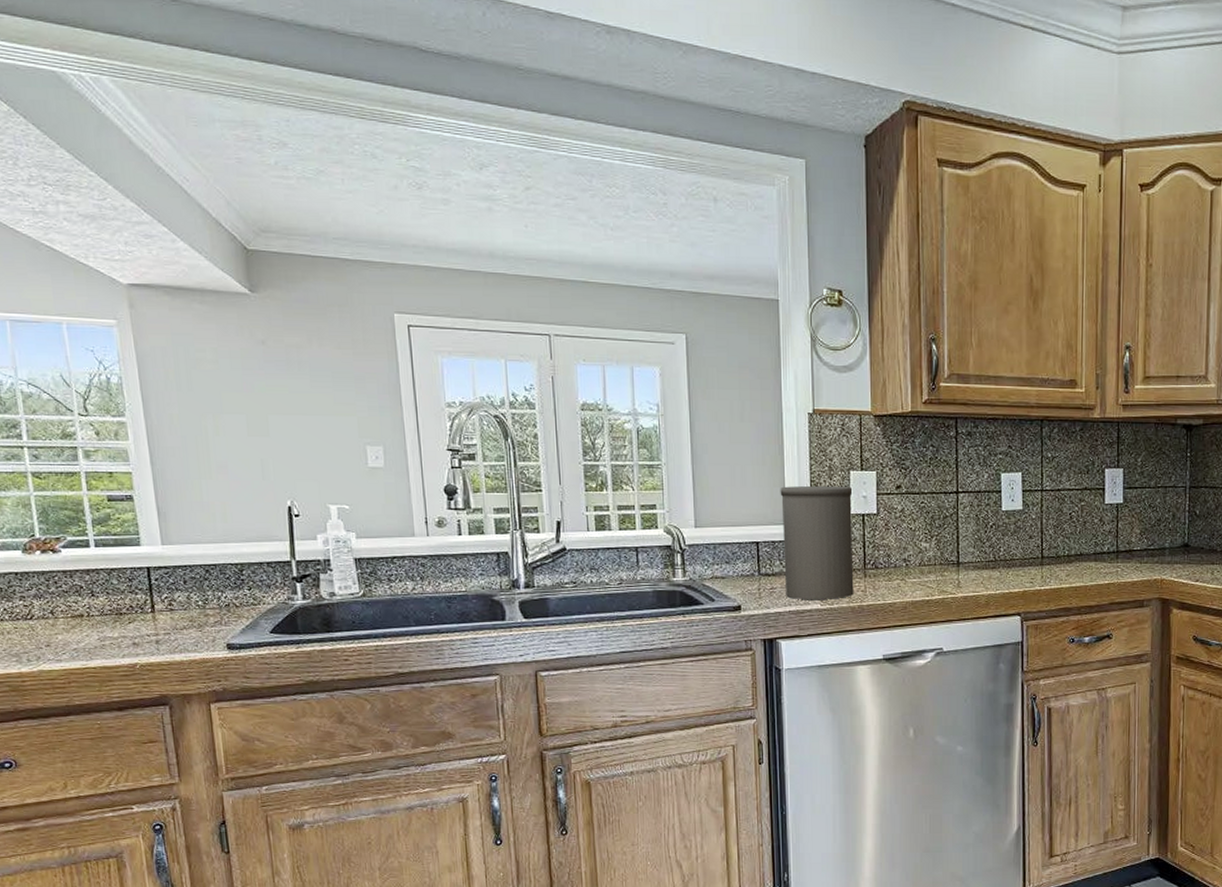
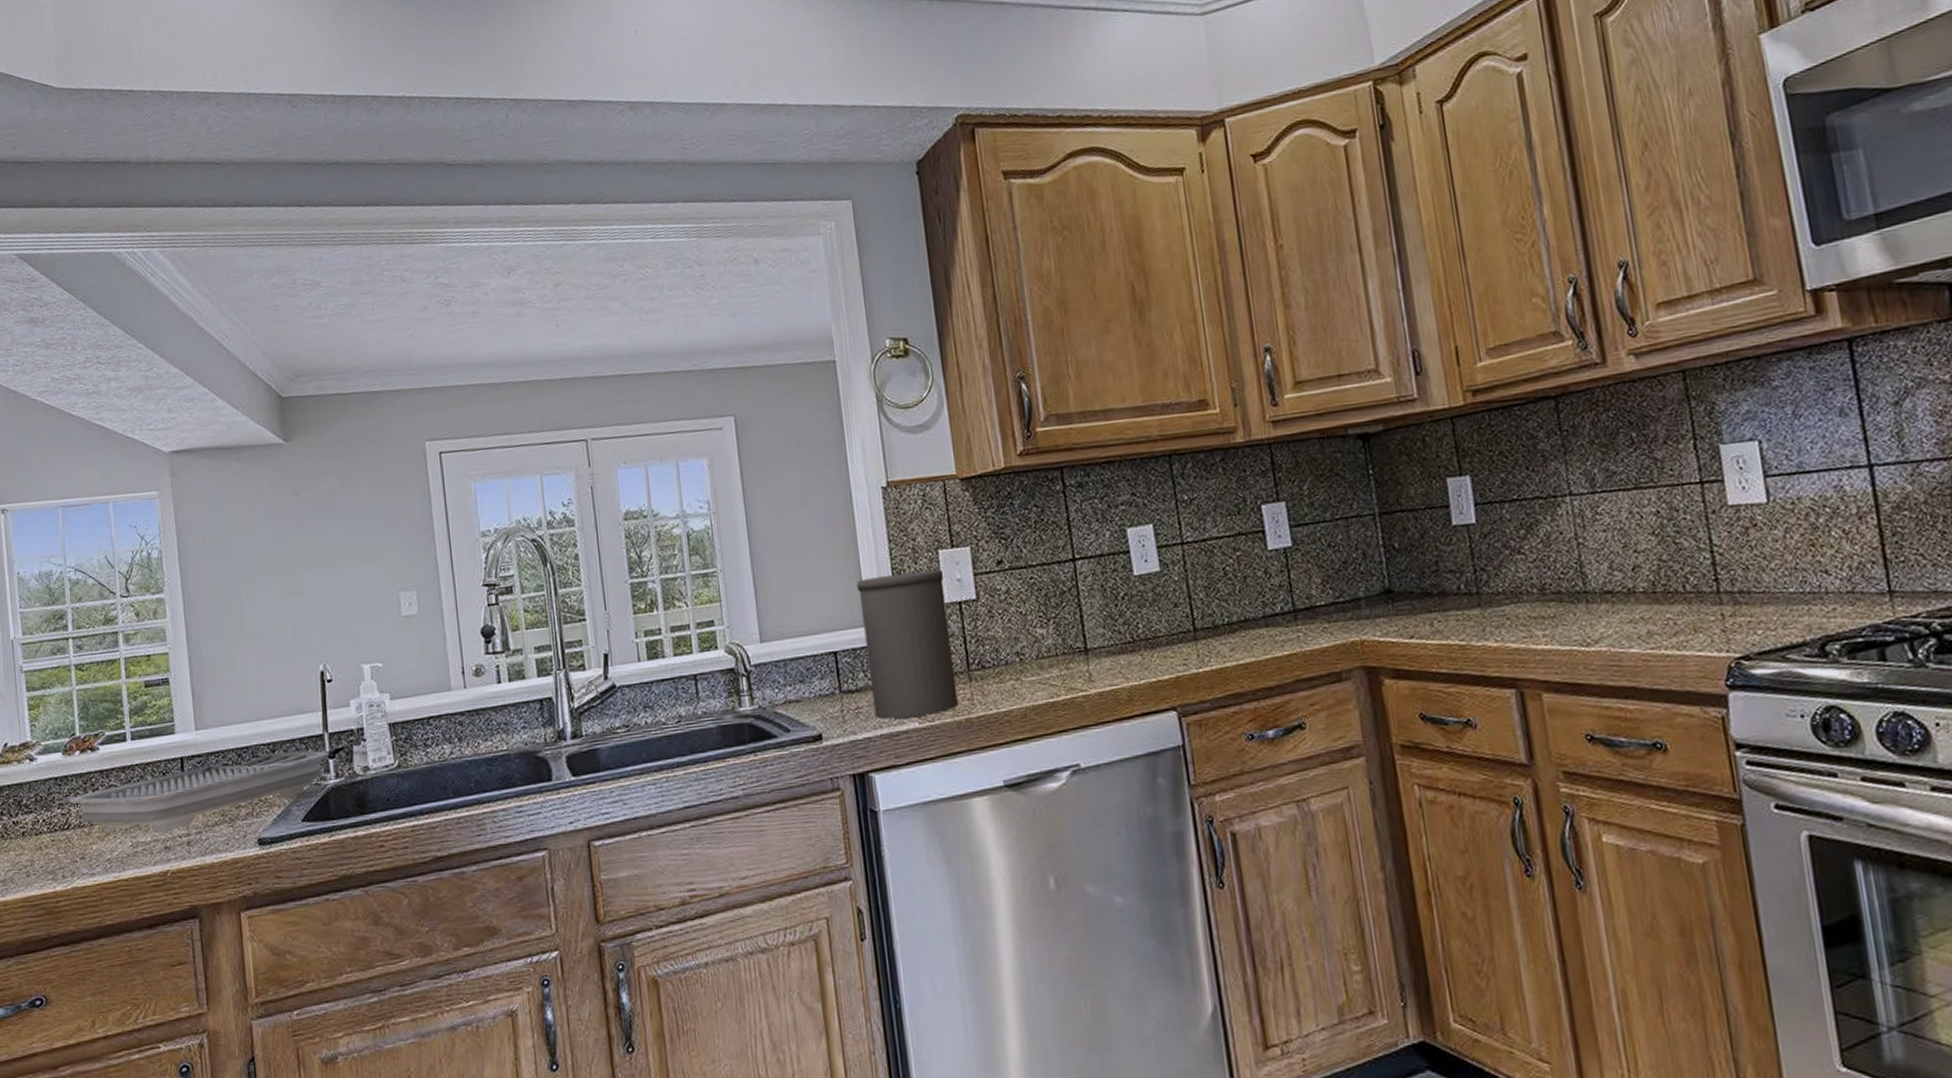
dish rack: none [32,571,297,630] -> present [70,750,330,832]

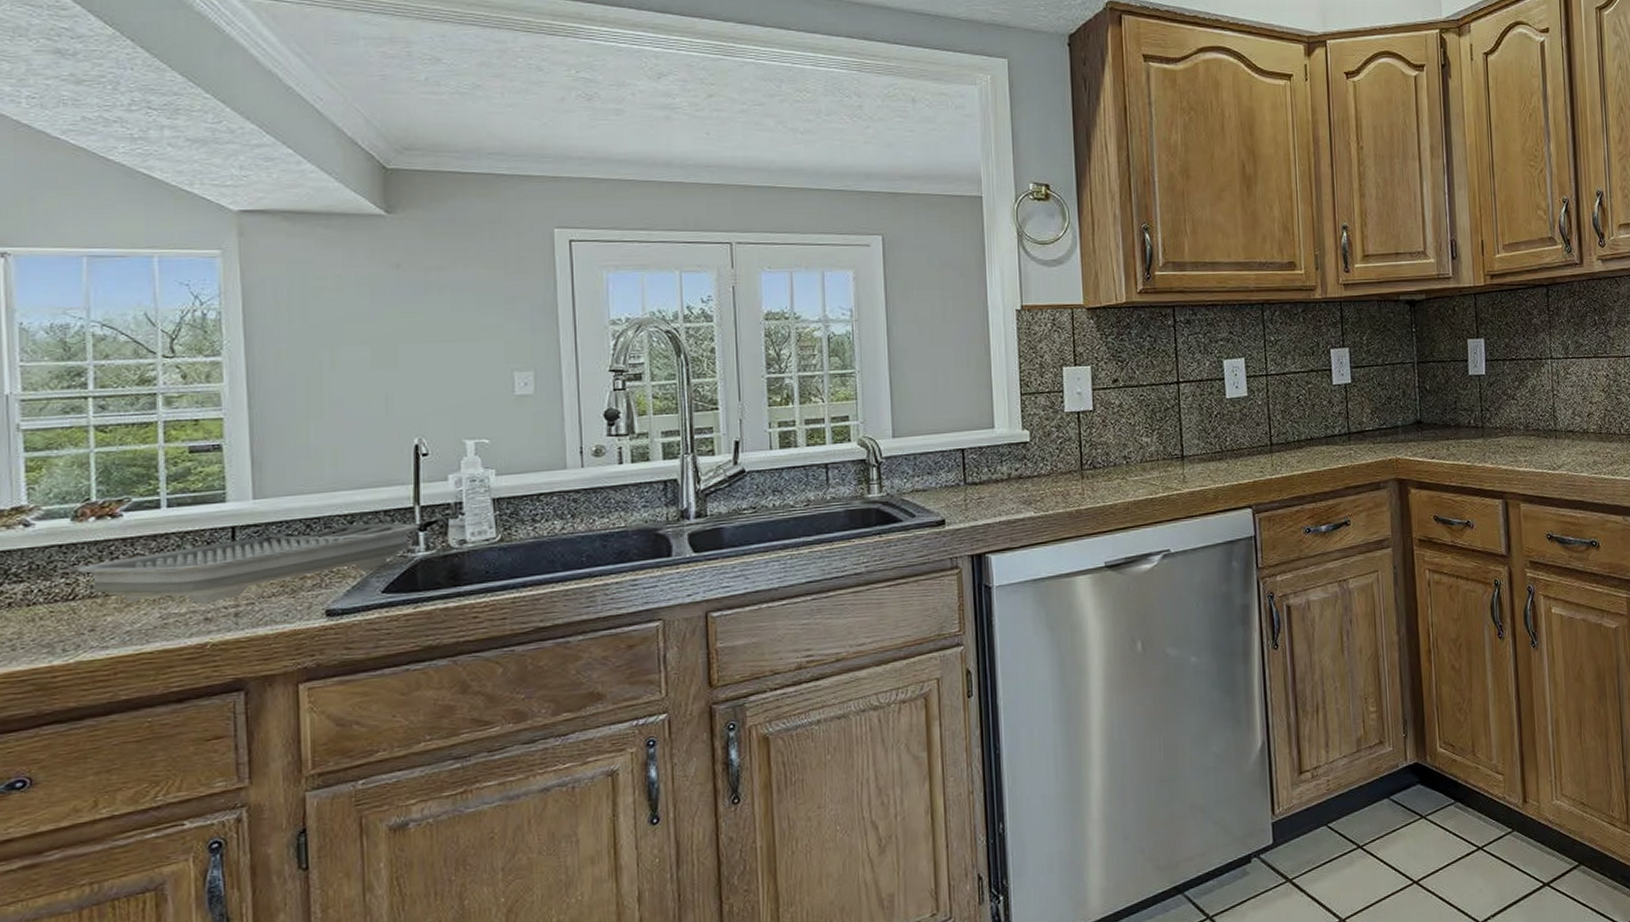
canister: present [856,568,959,719] -> none [987,383,1071,508]

